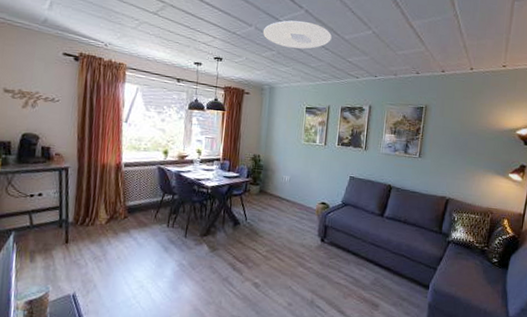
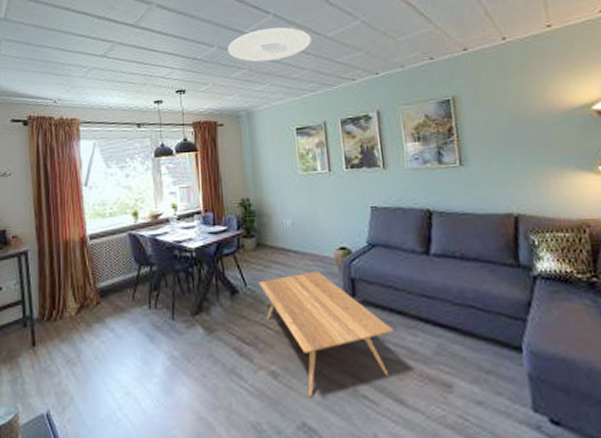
coffee table: none [256,216,348,303] -> present [259,271,394,396]

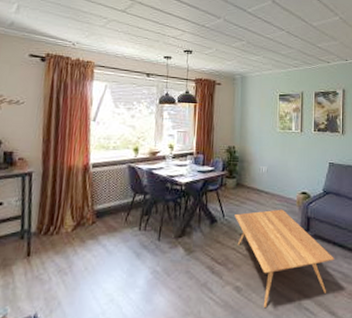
ceiling light: present [227,27,311,62] -> none [231,11,300,38]

